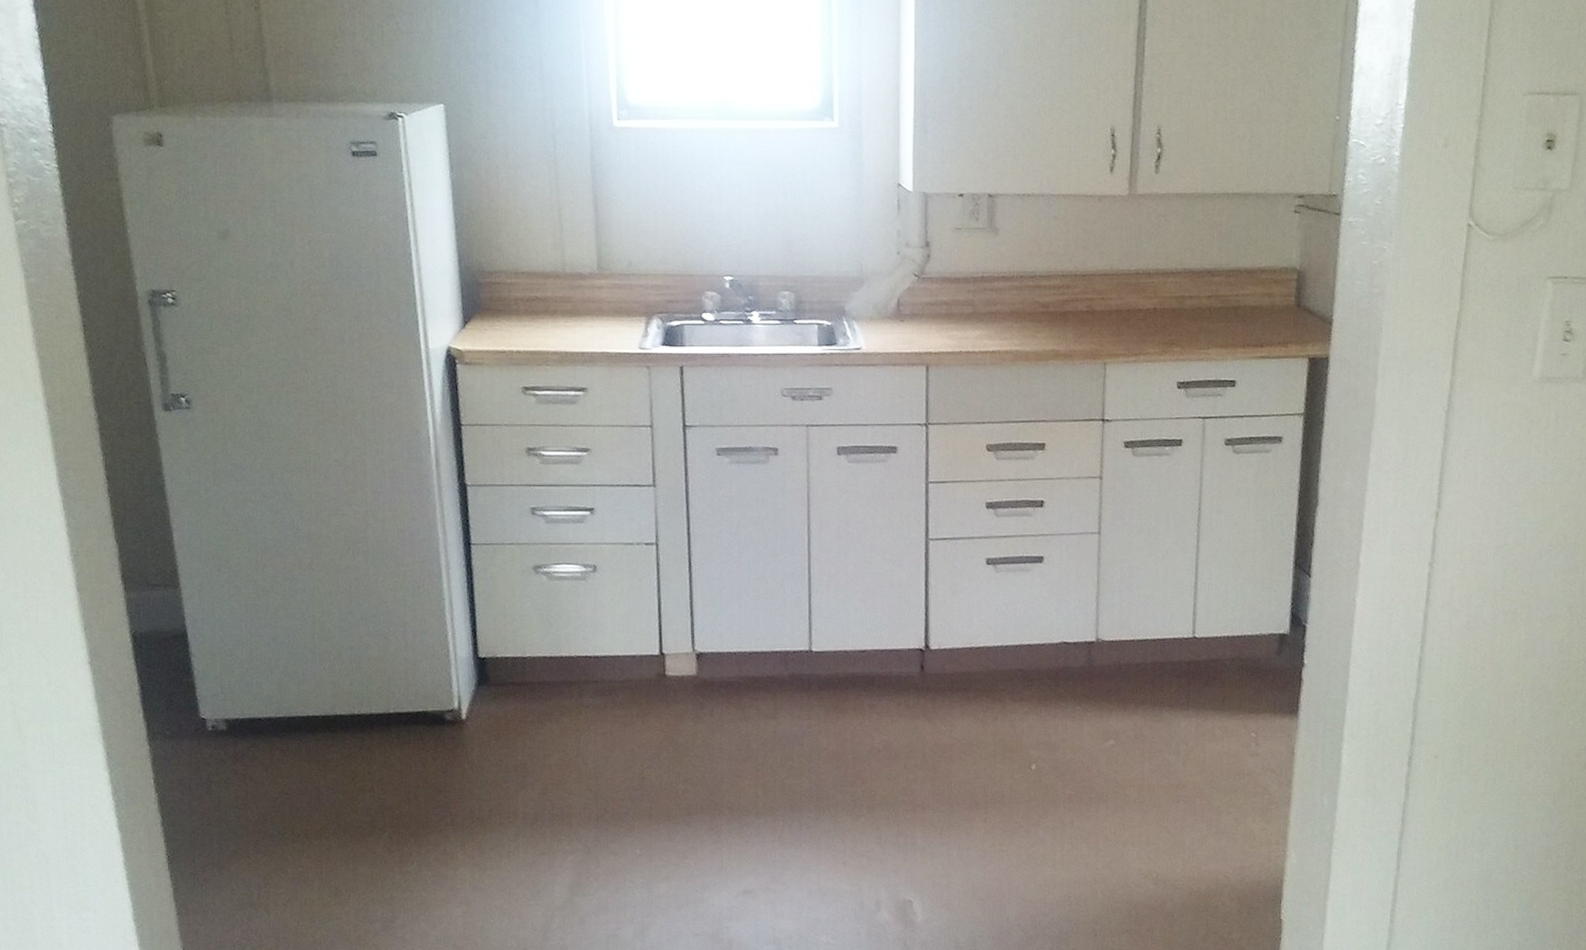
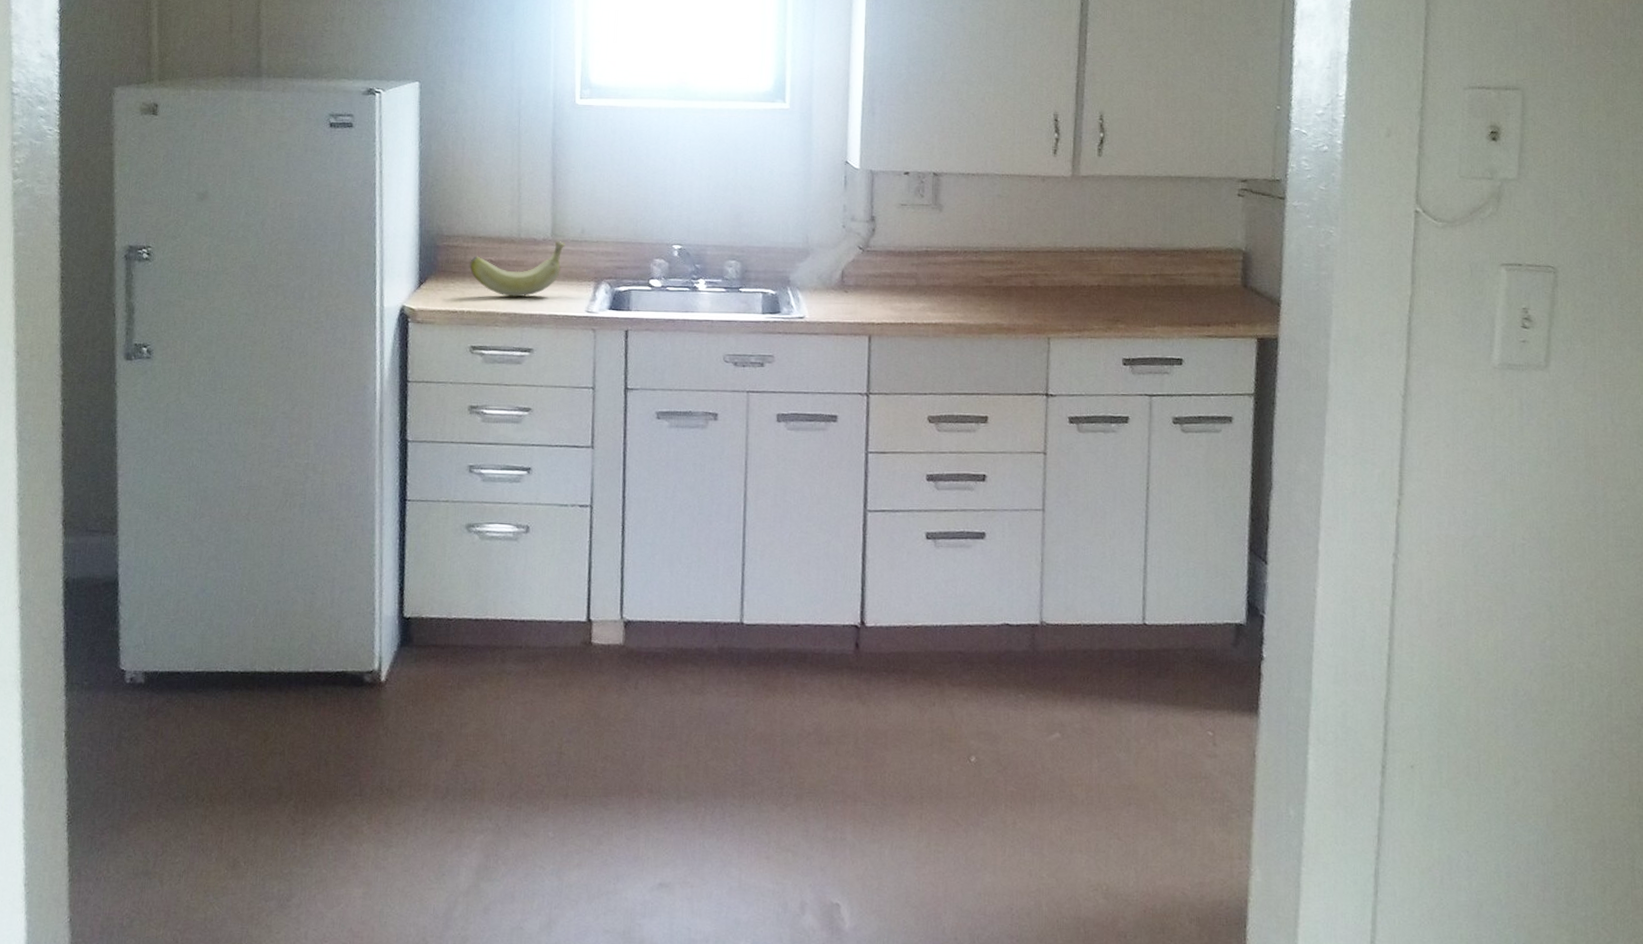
banana: none [515,275,613,335] -> present [469,241,565,297]

